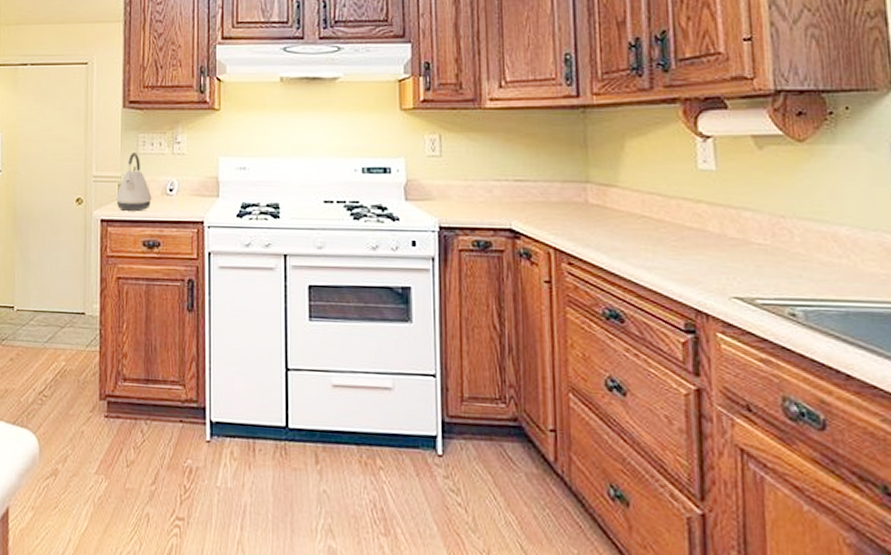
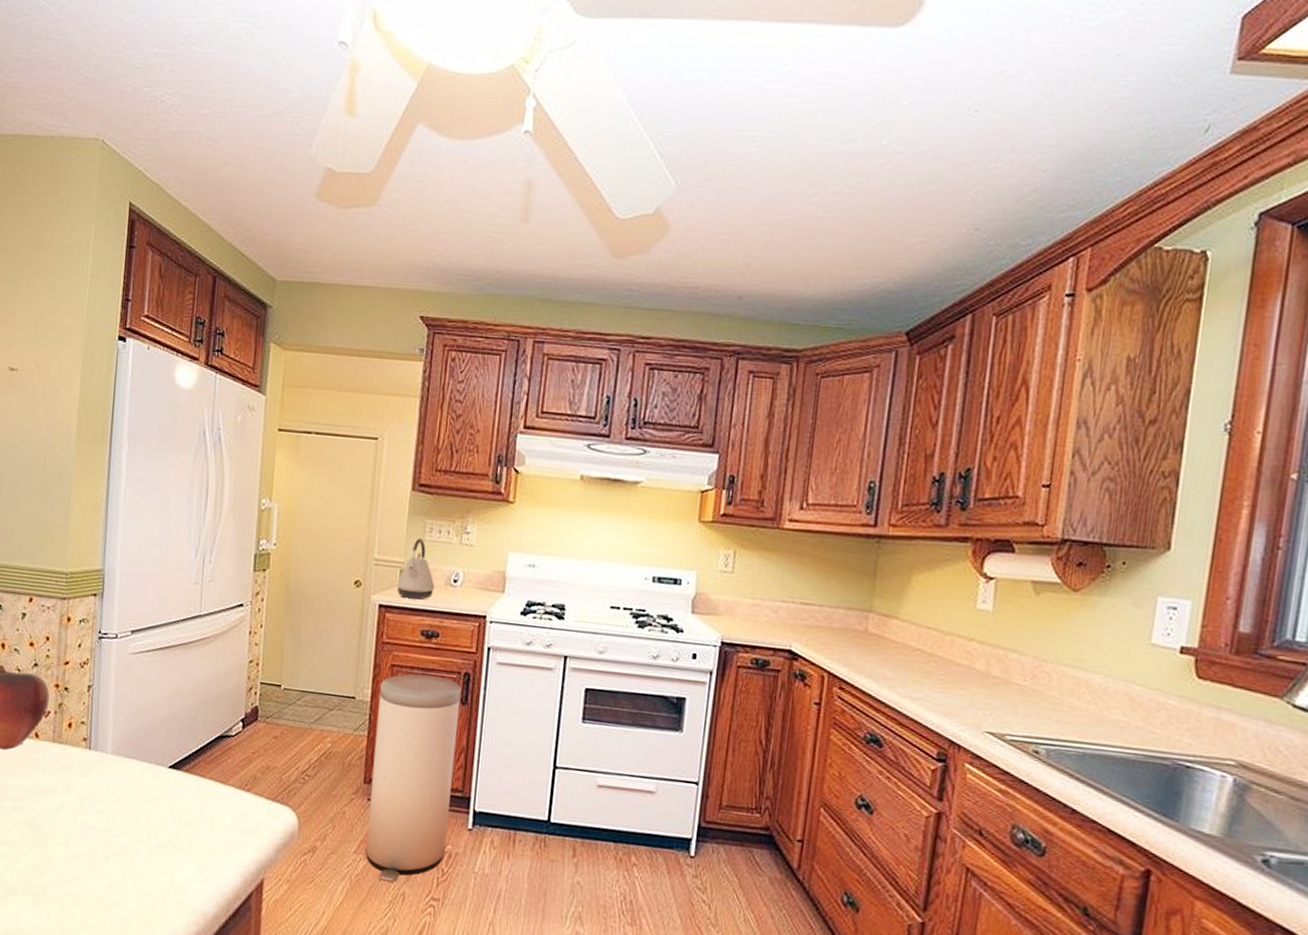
pedal bin: none [106,285,187,503] -> present [365,674,462,882]

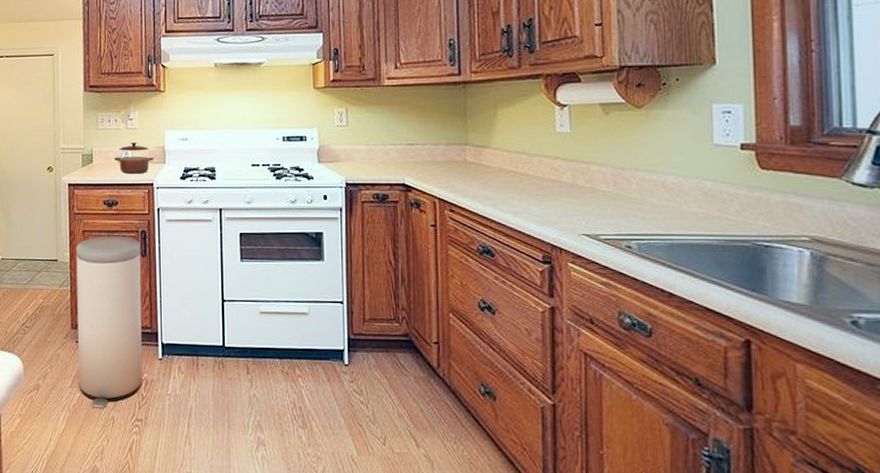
kettle: present [397,538,435,600] -> none [80,128,110,176]
saucepan: none [440,562,491,602] -> present [113,143,154,174]

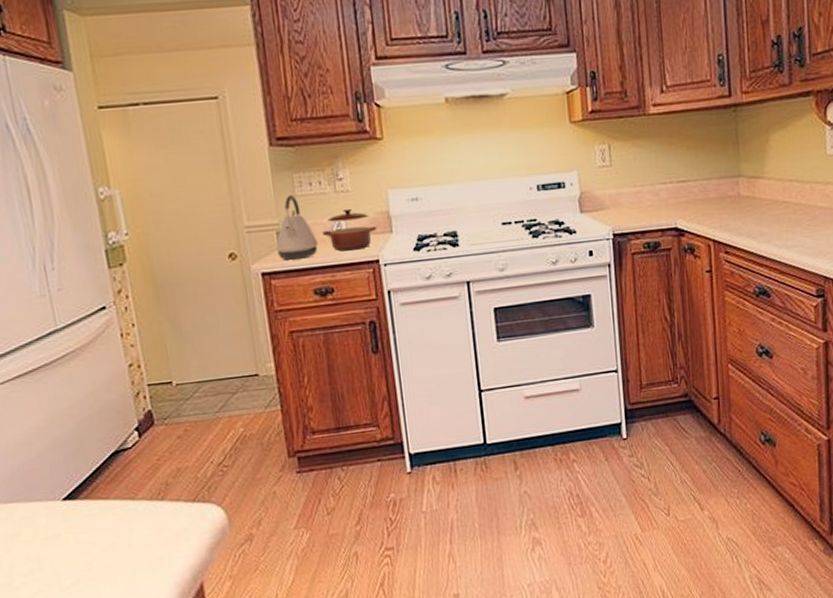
pedal bin: present [76,236,142,409] -> none [282,331,389,547]
kettle: none [80,128,110,176] -> present [276,195,318,260]

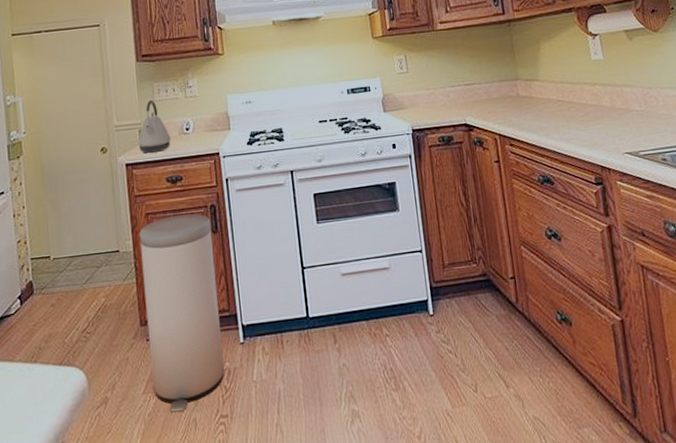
pedal bin: none [282,331,389,547] -> present [139,213,225,413]
saucepan: present [321,209,377,252] -> none [174,111,218,146]

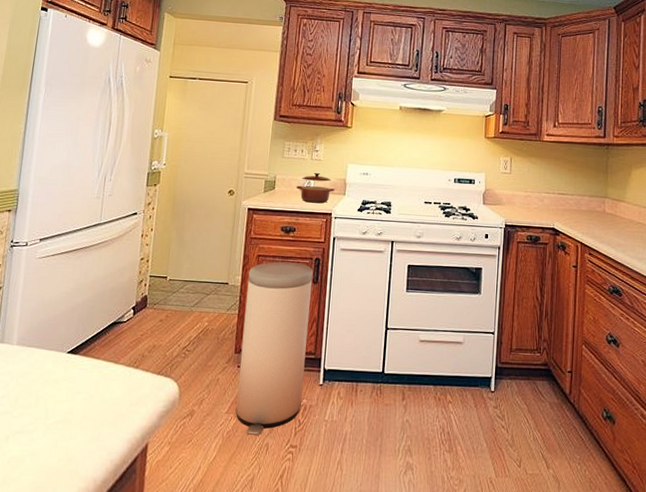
kettle: present [138,100,171,153] -> none [262,156,292,203]
saucepan: none [174,111,218,146] -> present [296,173,335,203]

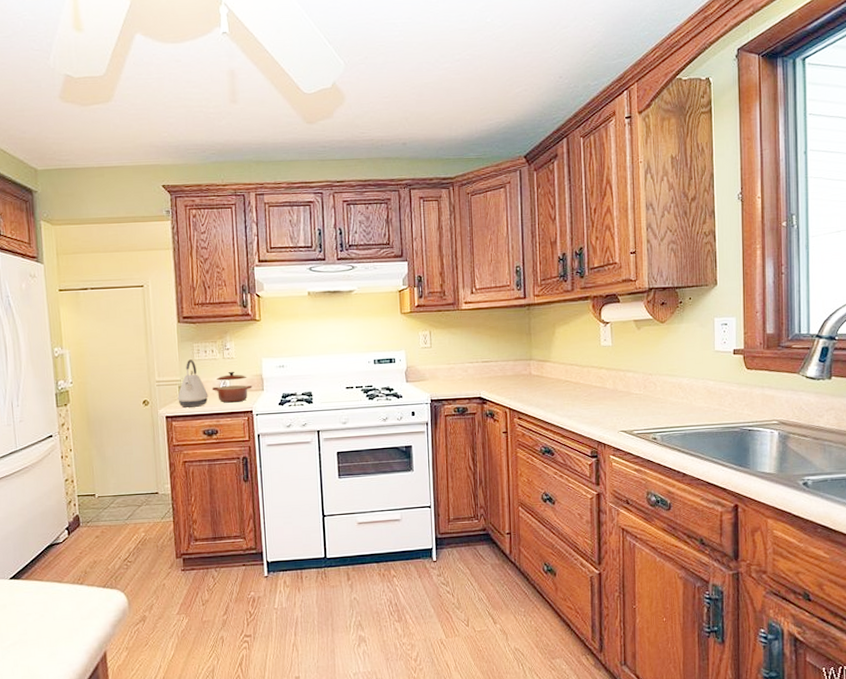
pedal bin: present [235,261,314,435] -> none [177,464,250,631]
kettle: none [262,156,292,203] -> present [177,359,208,408]

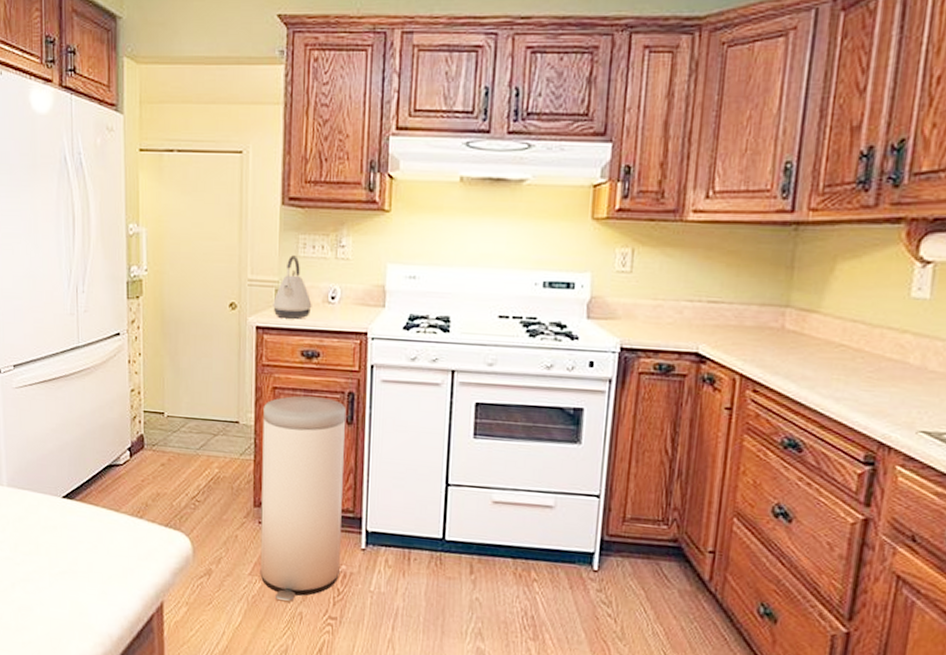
pedal bin: none [177,464,250,631] -> present [260,395,347,603]
saucepan: present [211,372,253,403] -> none [317,278,371,319]

